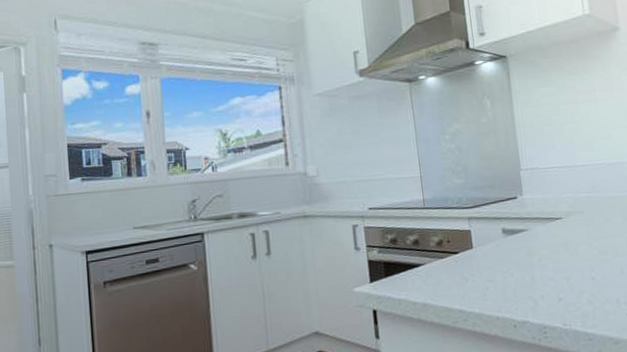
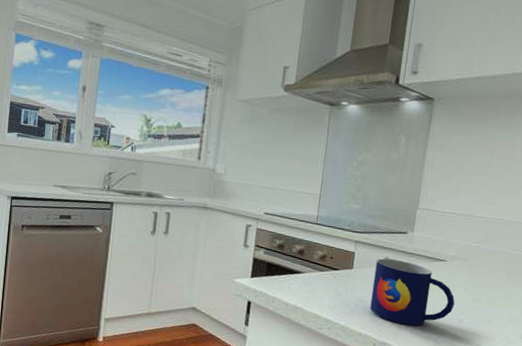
mug: none [494,228,583,297] -> present [370,258,455,326]

